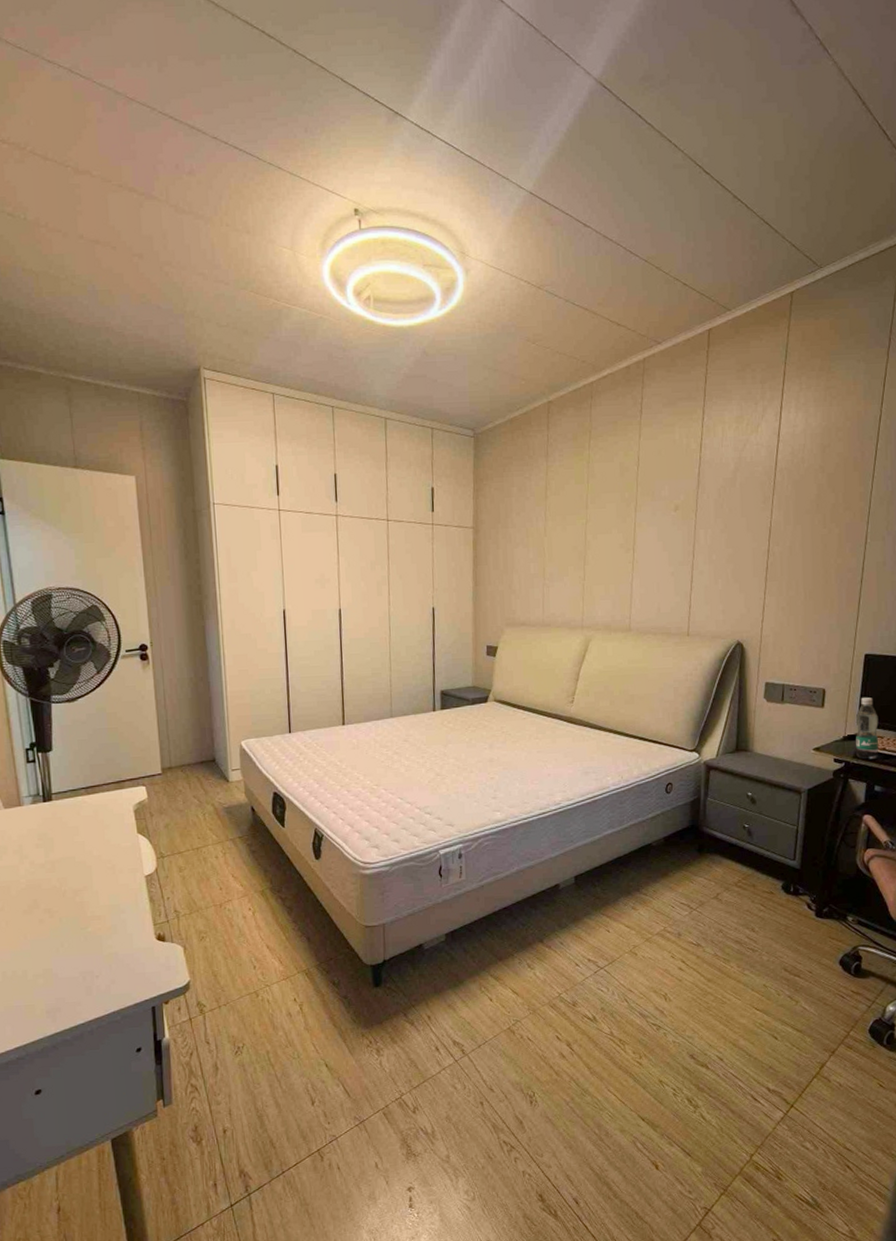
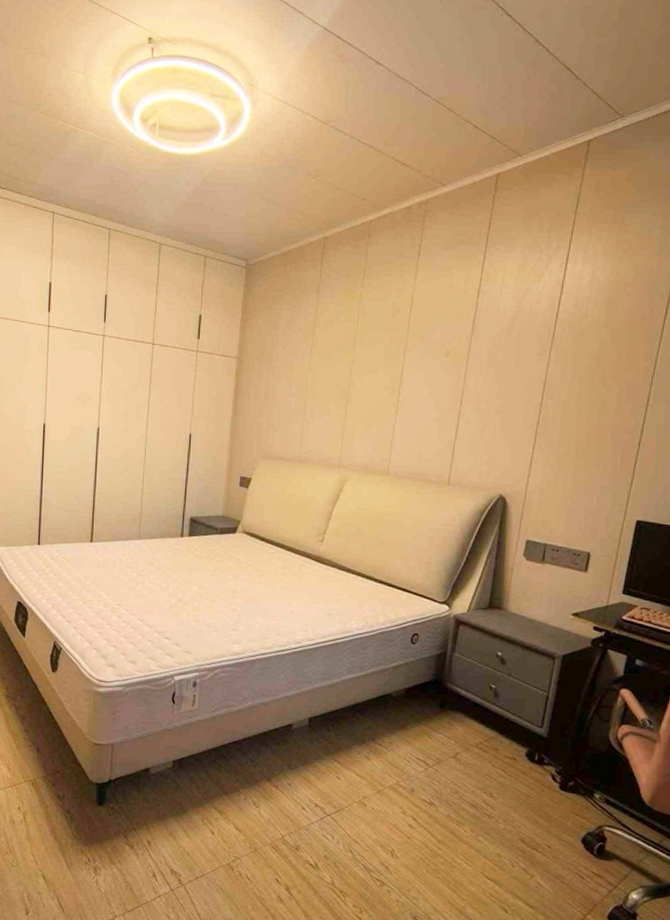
bottle: present [855,697,879,759] -> none [618,566,646,631]

